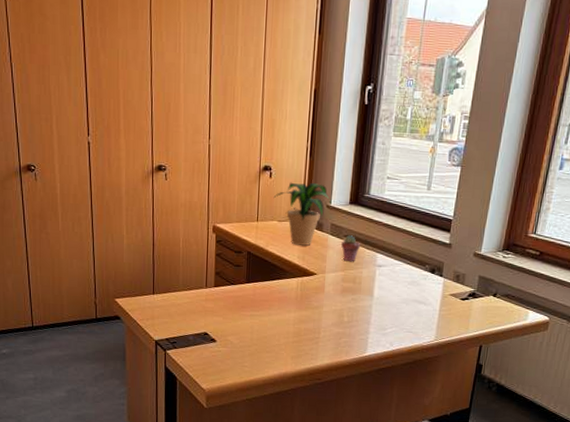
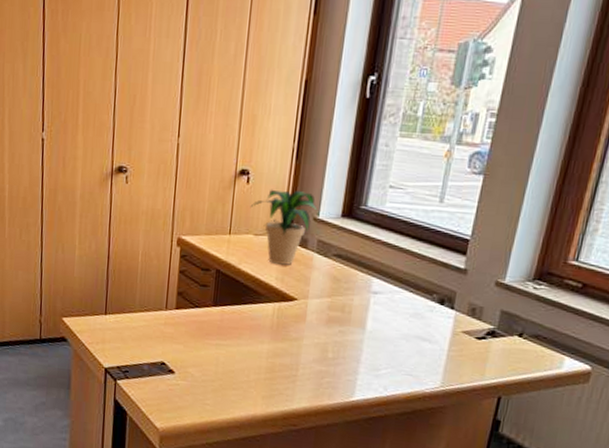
potted succulent: present [341,235,360,262] -> none [329,254,352,287]

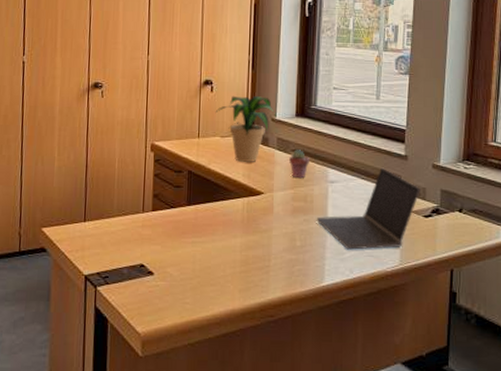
potted succulent: none [329,254,352,287] -> present [289,150,309,179]
laptop computer: none [352,280,477,370] -> present [316,167,420,250]

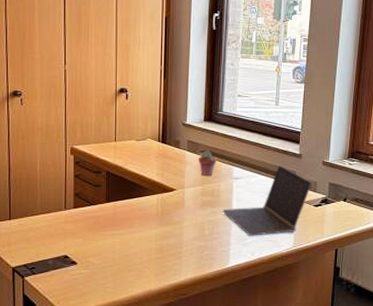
potted plant: present [215,96,277,162] -> none [130,103,187,163]

